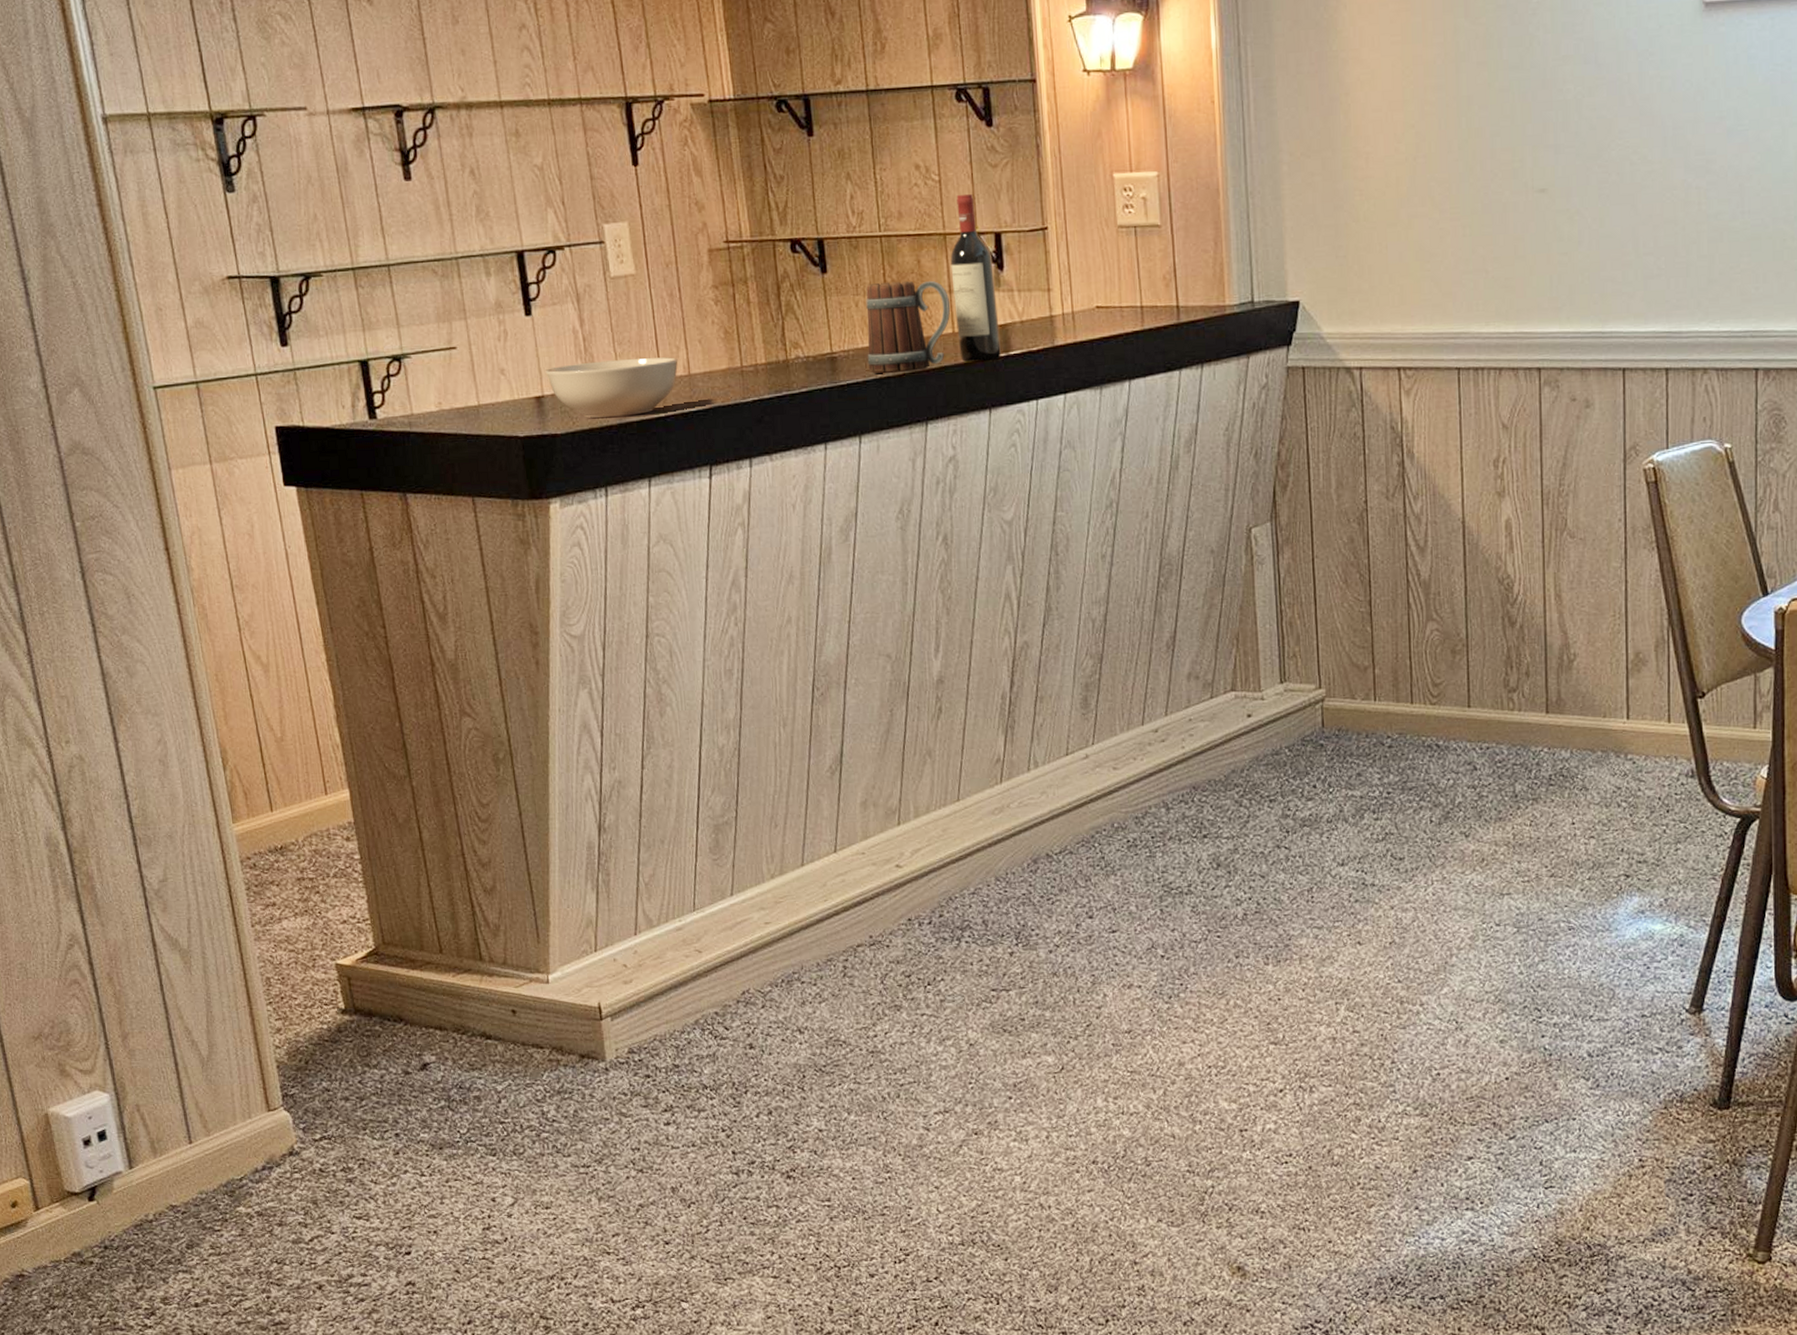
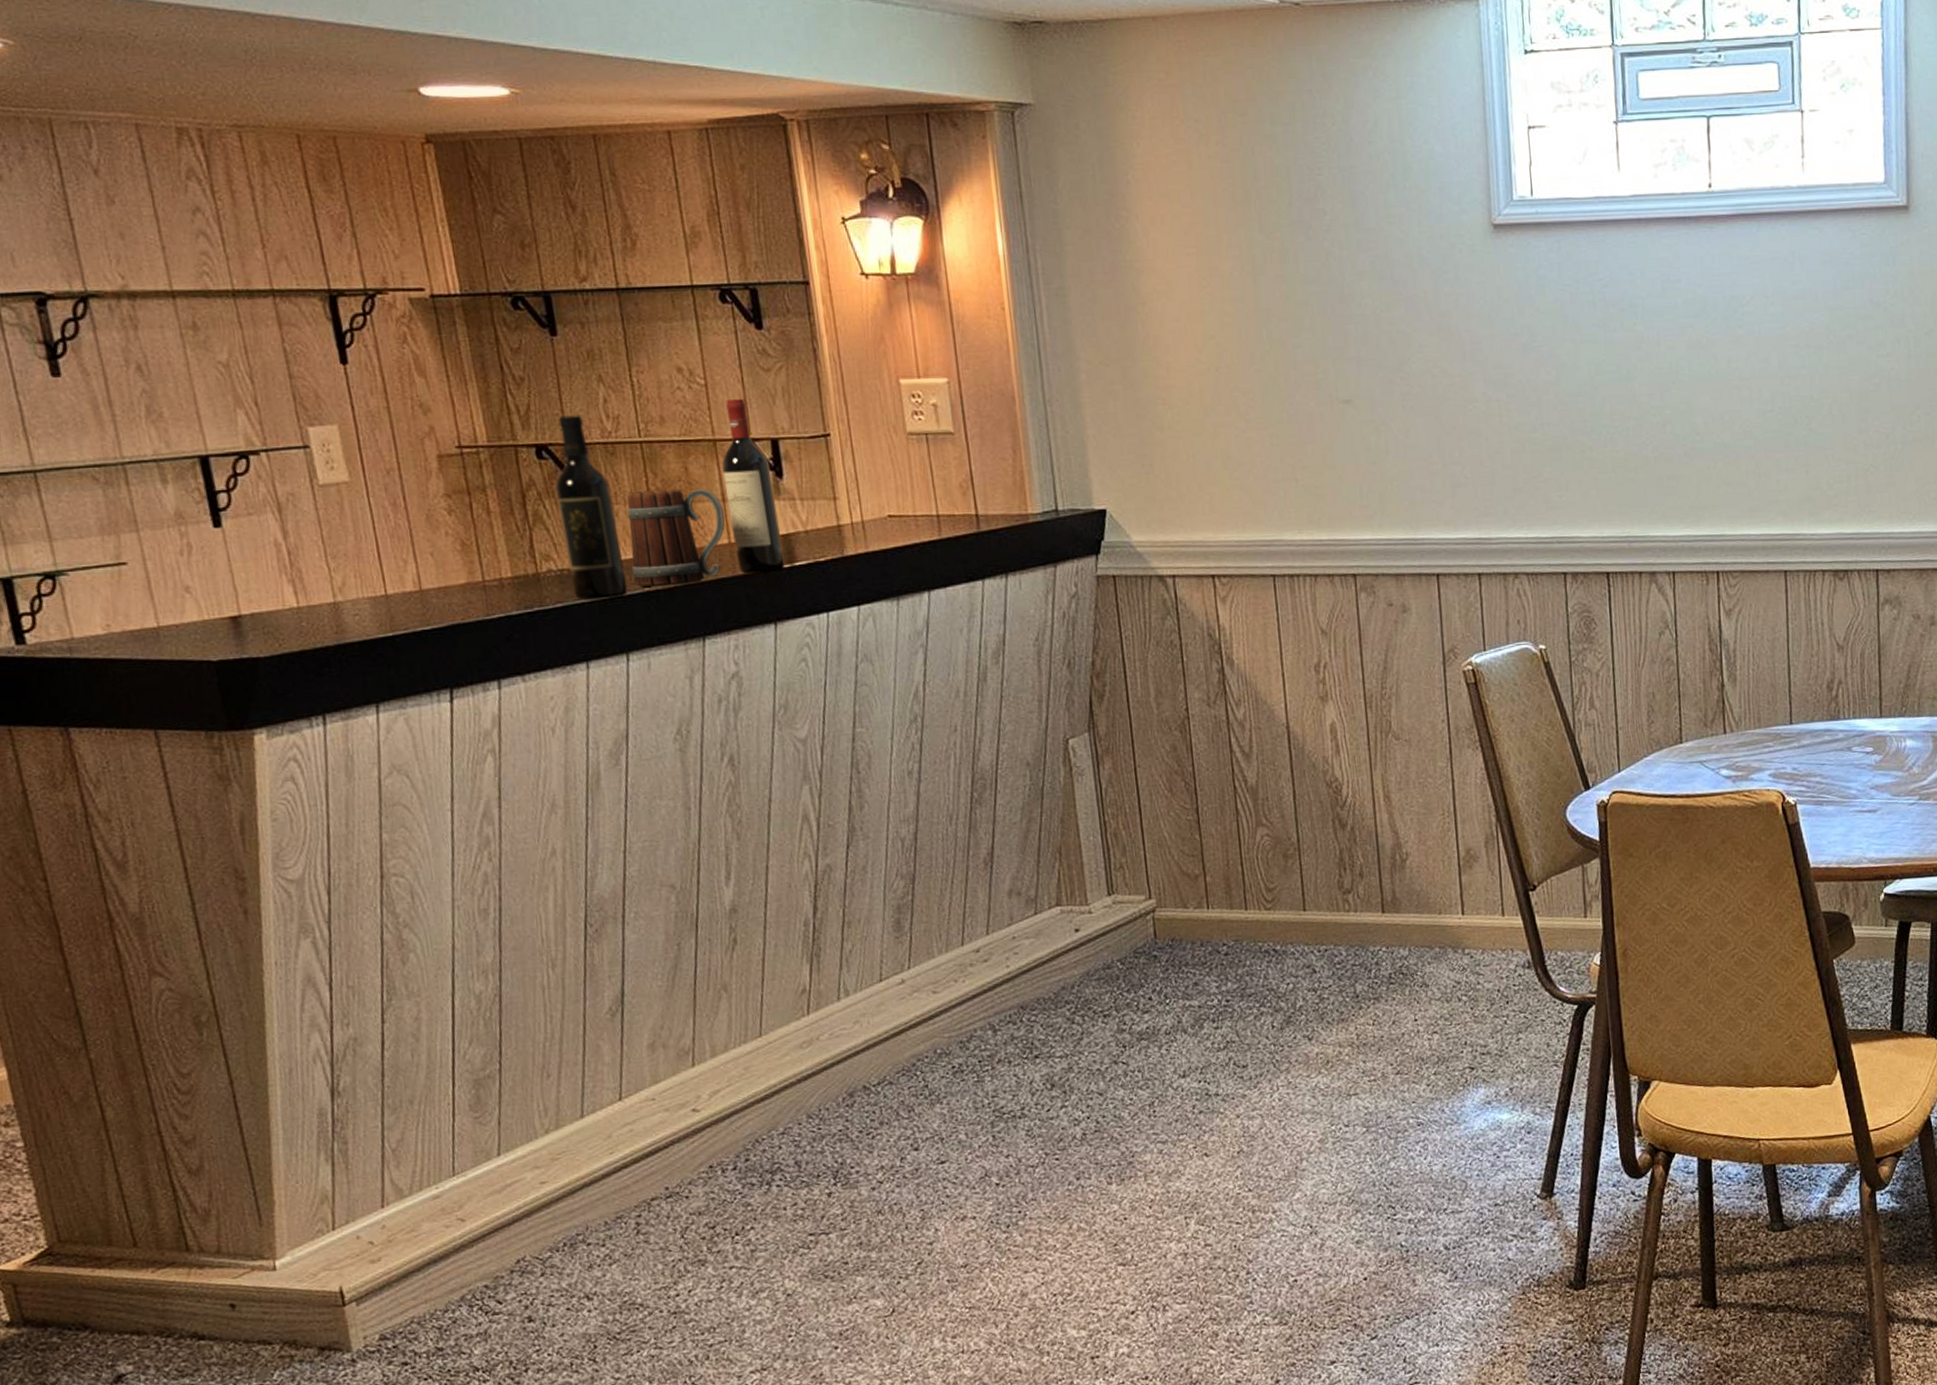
bowl: present [545,357,678,418] -> none [241,571,407,639]
wine bottle: none [805,211,864,387] -> present [554,415,629,601]

